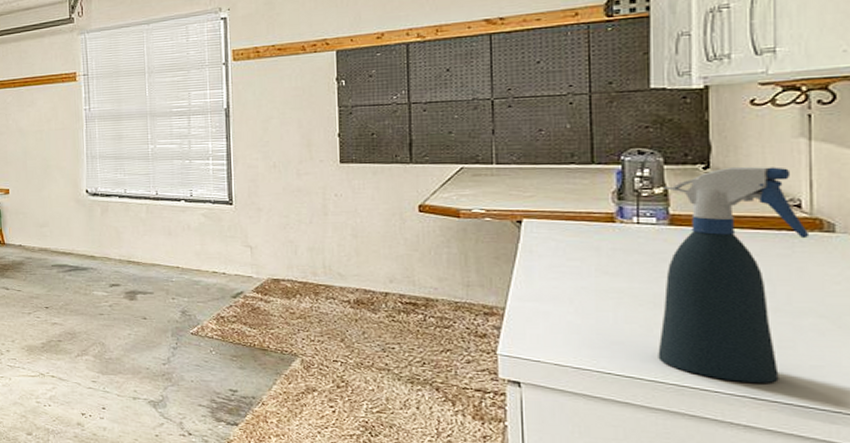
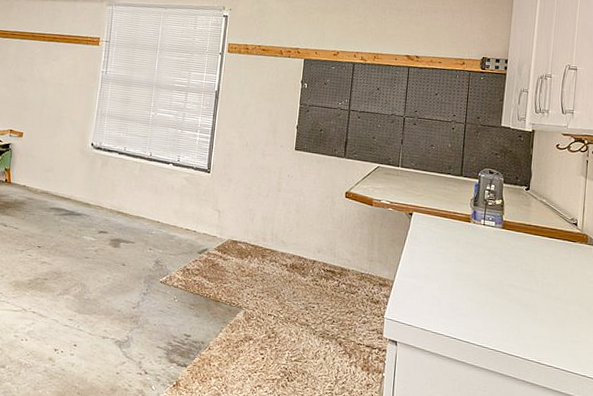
spray bottle: present [658,166,810,383] -> none [485,190,580,352]

